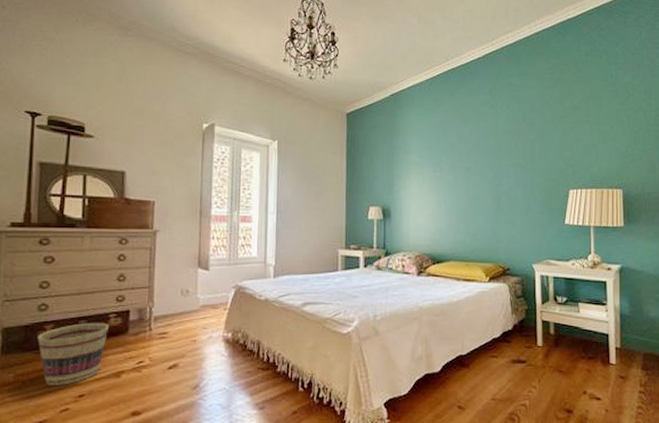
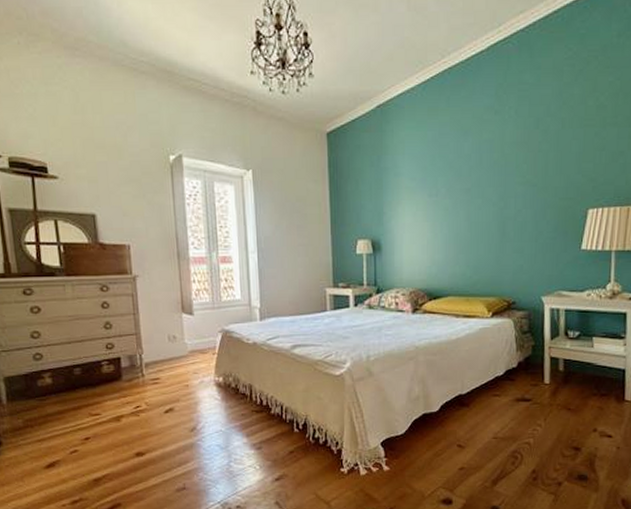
basket: present [37,322,109,385] -> none [38,369,103,429]

